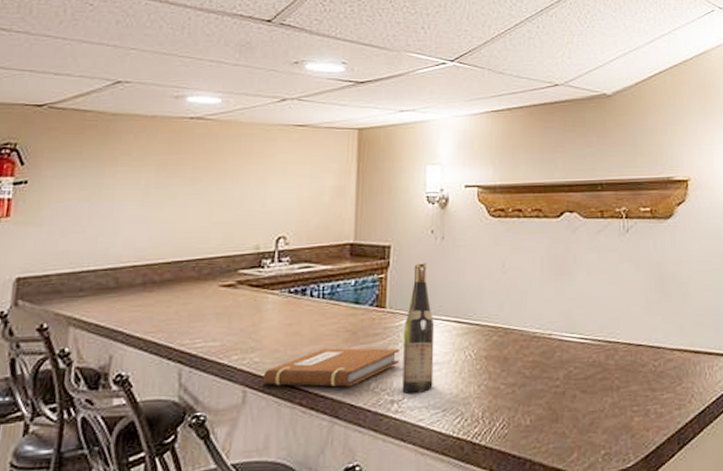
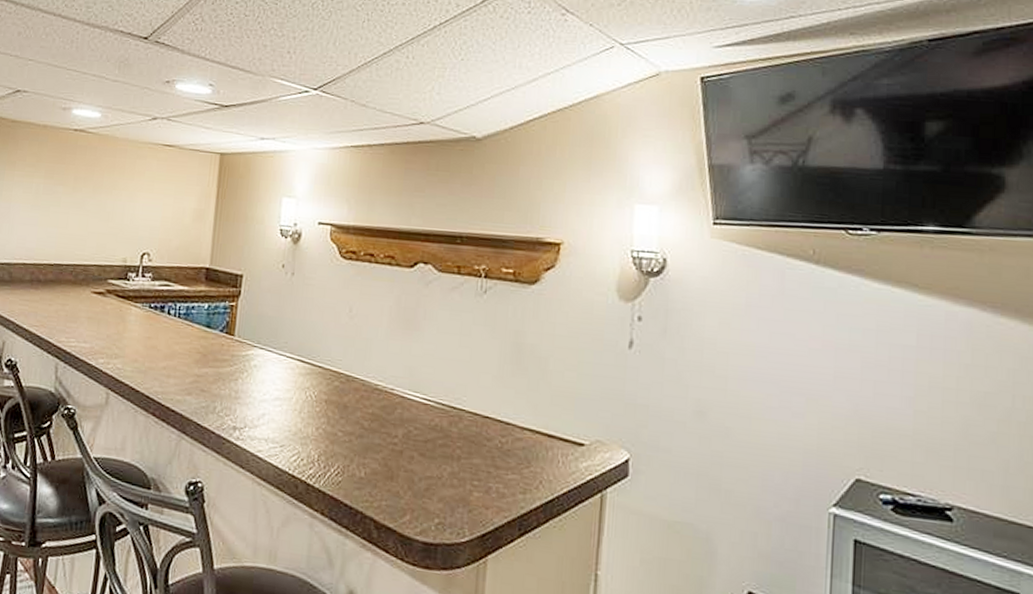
notebook: present [262,348,400,388] -> none [123,365,244,406]
wine bottle: present [402,263,435,394] -> none [244,295,279,425]

